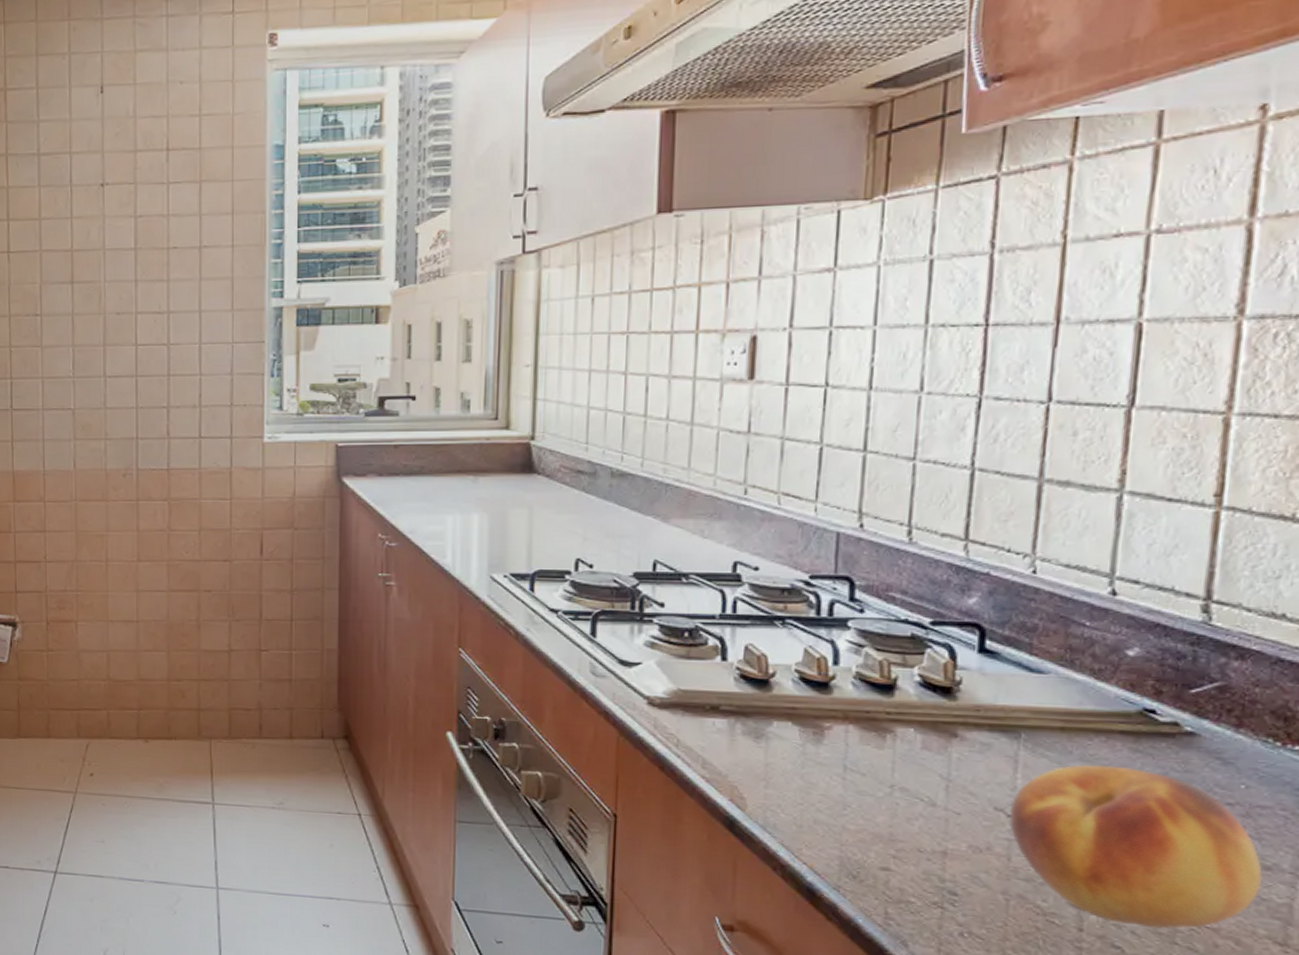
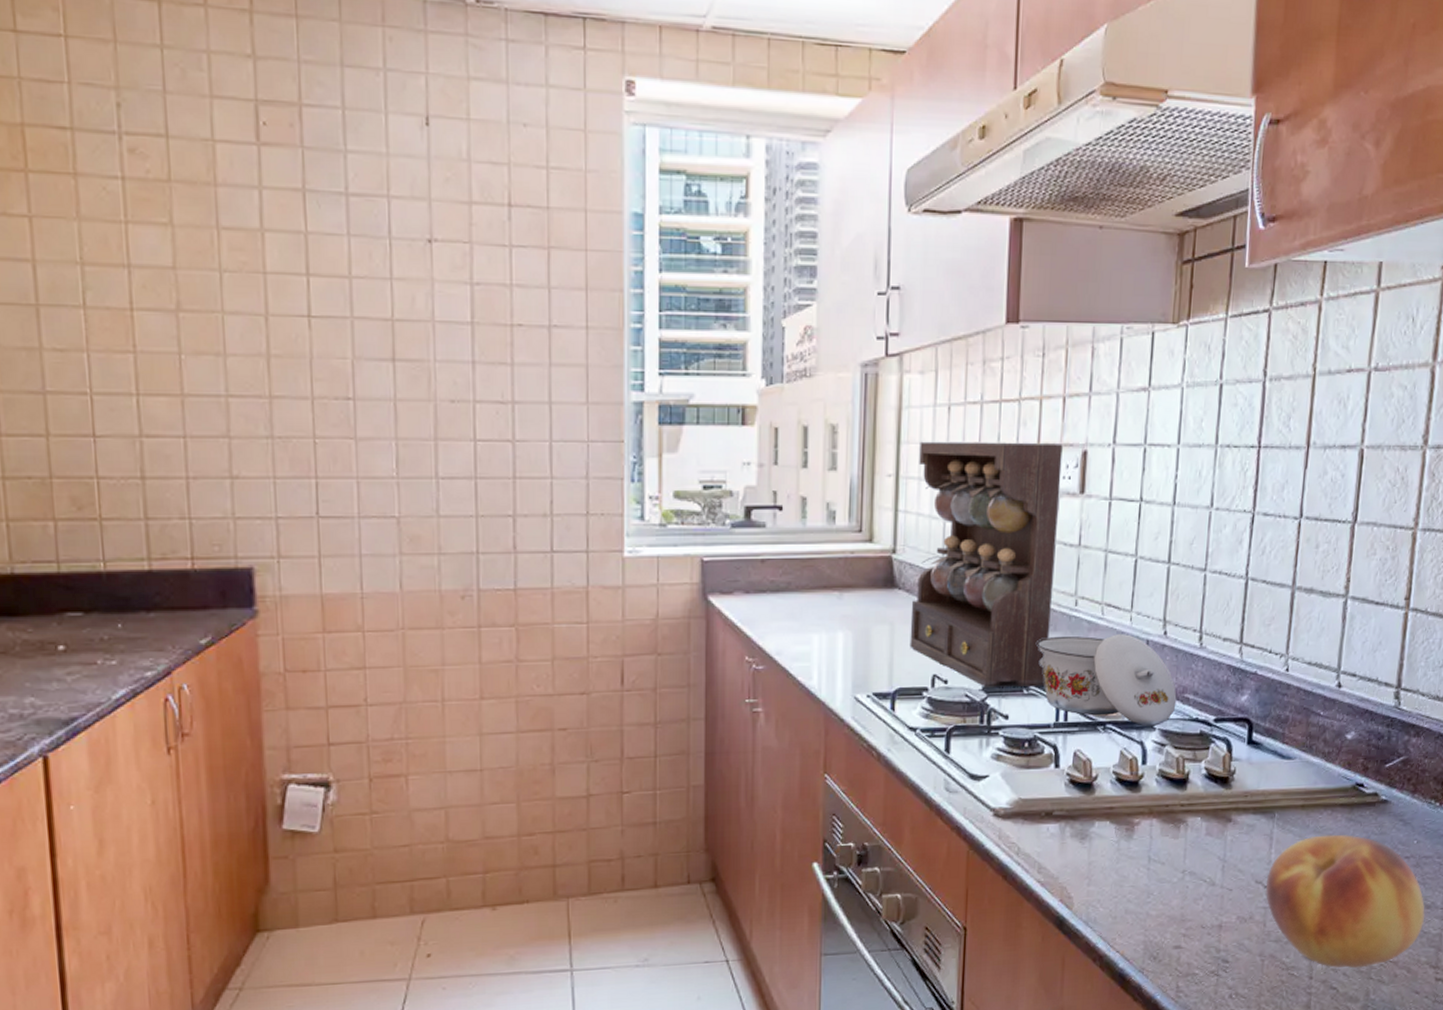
spice rack: none [550,329,727,575] -> present [909,441,1063,688]
cooking pot: none [697,525,879,626] -> present [1037,634,1177,727]

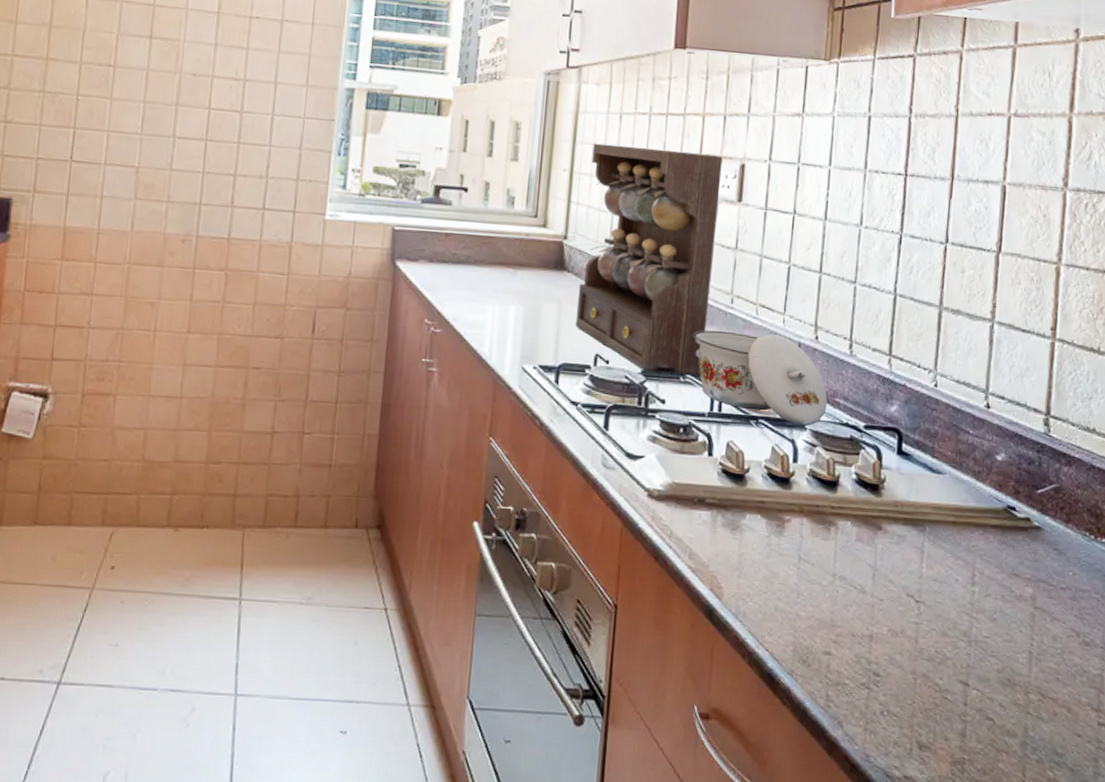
fruit: present [1265,834,1426,969] -> none [917,555,1085,701]

